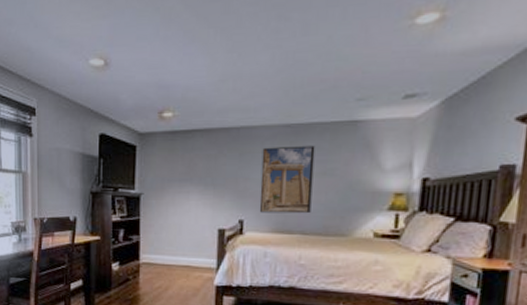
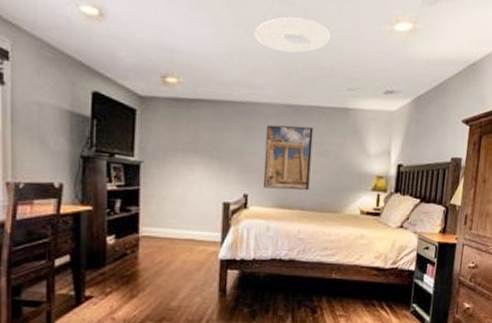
ceiling light: none [248,31,335,71] -> present [254,16,331,53]

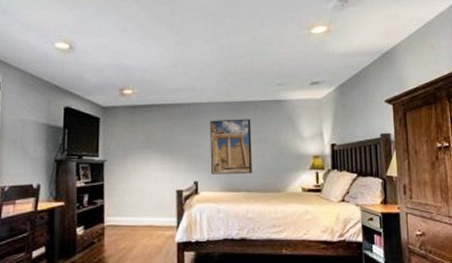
ceiling light: present [254,16,331,53] -> none [193,33,258,61]

